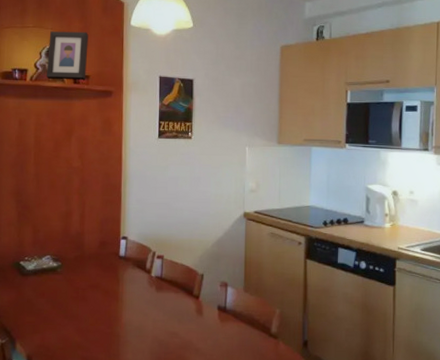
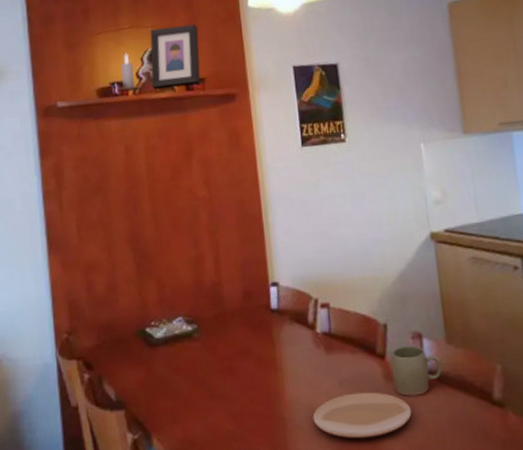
candle: none [16,46,38,78] -> present [115,53,142,92]
plate: none [140,321,213,354] -> present [312,392,412,439]
mug: none [202,290,238,326] -> present [391,345,442,396]

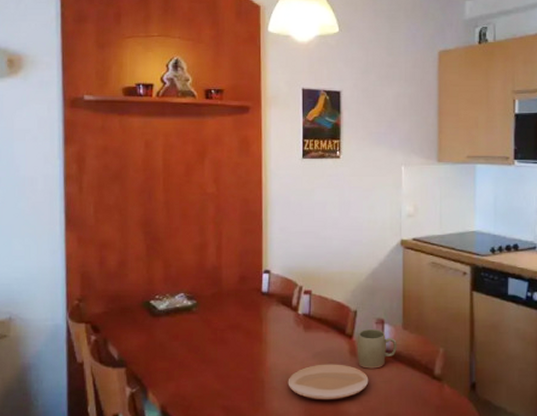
candle: present [115,53,142,92] -> none [140,58,166,94]
picture frame: present [150,24,201,90] -> none [174,40,221,95]

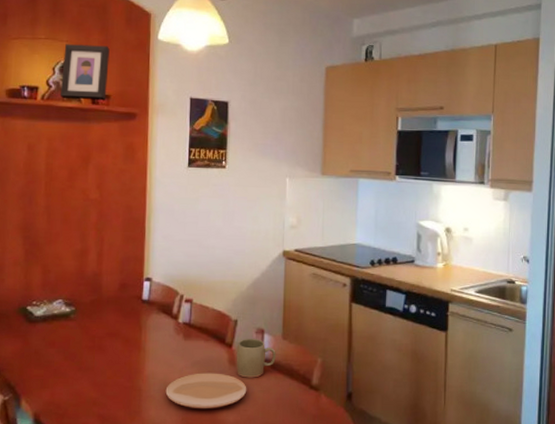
picture frame: none [174,40,221,95] -> present [60,44,110,101]

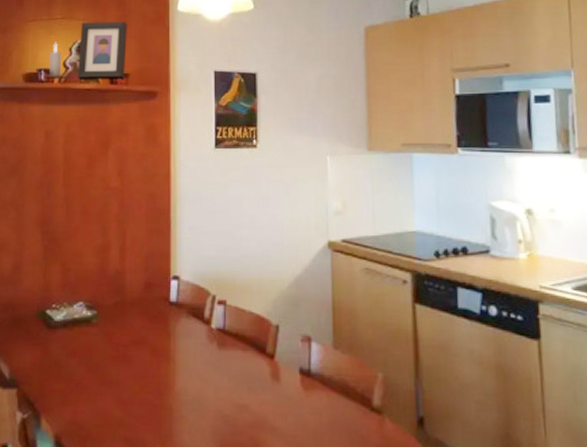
candle: none [25,61,51,97] -> present [42,42,68,80]
plate: present [165,373,247,409] -> none [199,389,295,435]
mug: present [236,338,276,378] -> none [279,347,327,397]

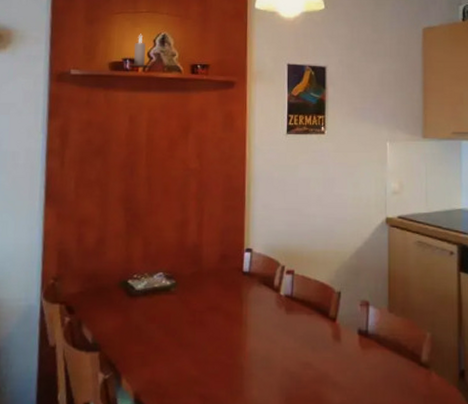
picture frame: present [77,21,127,81] -> none [160,16,208,70]

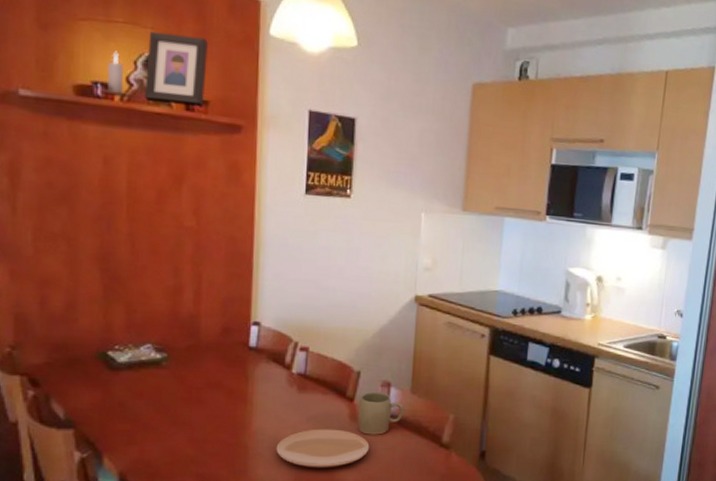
picture frame: none [160,16,208,70] -> present [144,31,208,108]
plate: none [268,349,353,389] -> present [276,429,370,468]
mug: none [340,311,382,354] -> present [357,391,403,435]

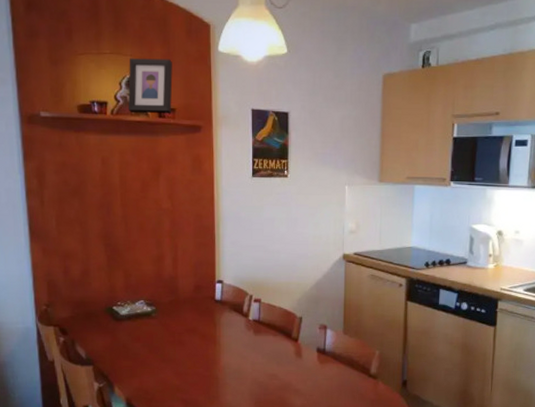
candle: present [98,51,132,99] -> none [95,76,120,112]
plate: present [276,429,370,468] -> none [240,363,312,395]
mug: present [357,391,403,435] -> none [302,333,338,368]

